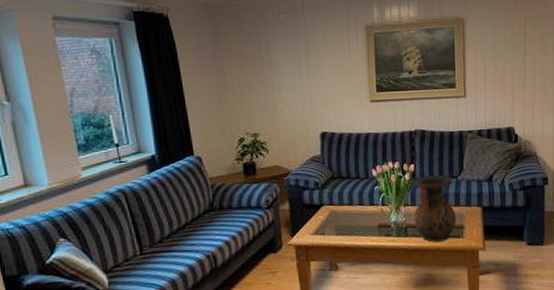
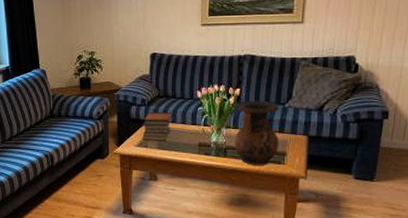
book stack: none [317,194,348,227] -> present [142,111,172,141]

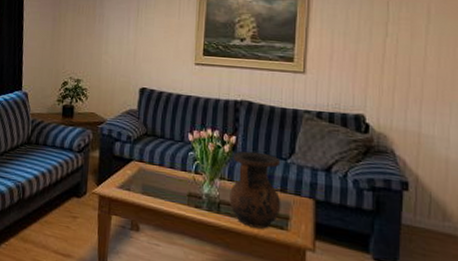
book stack: present [142,111,172,141] -> none [125,150,159,186]

